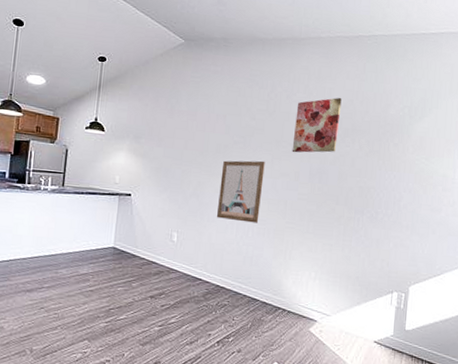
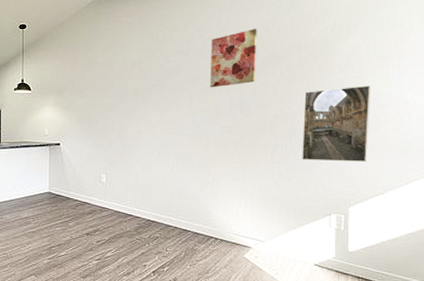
wall art: present [217,160,265,223] -> none [142,99,184,159]
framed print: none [372,167,438,243] -> present [302,85,371,162]

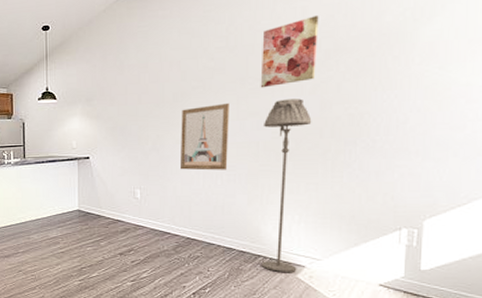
wall art: none [142,99,184,159] -> present [181,102,230,171]
floor lamp: none [212,98,254,252] -> present [261,98,312,272]
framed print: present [302,85,371,162] -> none [369,76,459,169]

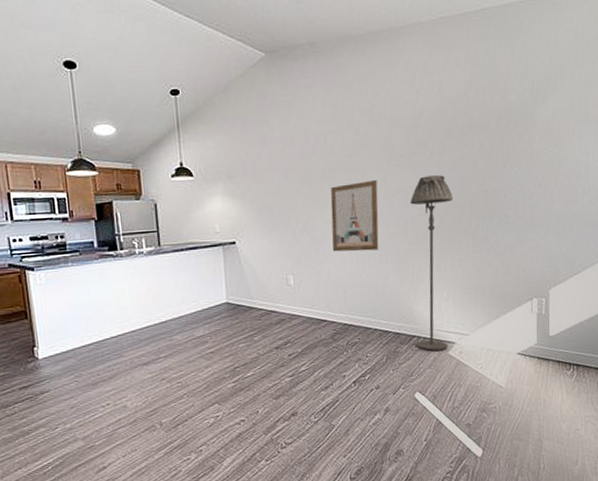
wall art: present [260,14,319,88] -> none [404,91,454,165]

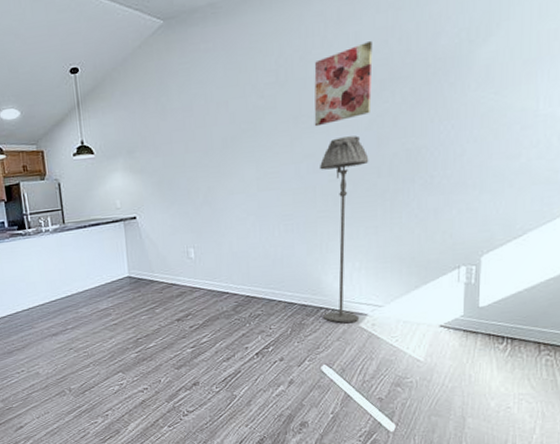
wall art: present [330,179,379,252] -> none [232,145,285,223]
wall art: none [404,91,454,165] -> present [314,40,373,127]

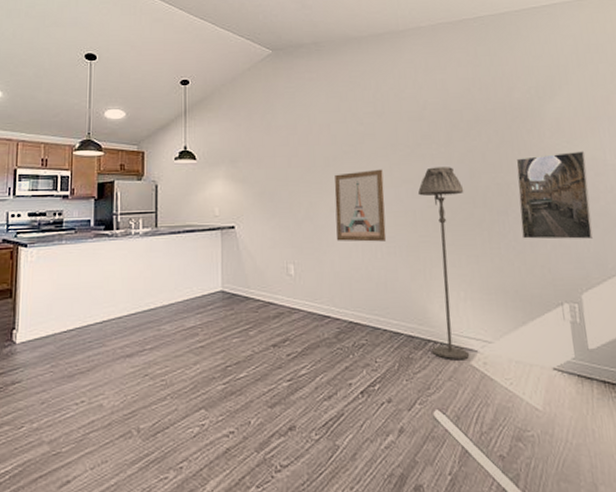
wall art: none [232,145,285,223] -> present [334,169,387,242]
wall art: present [314,40,373,127] -> none [408,87,461,155]
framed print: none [427,102,514,206] -> present [516,151,593,240]

